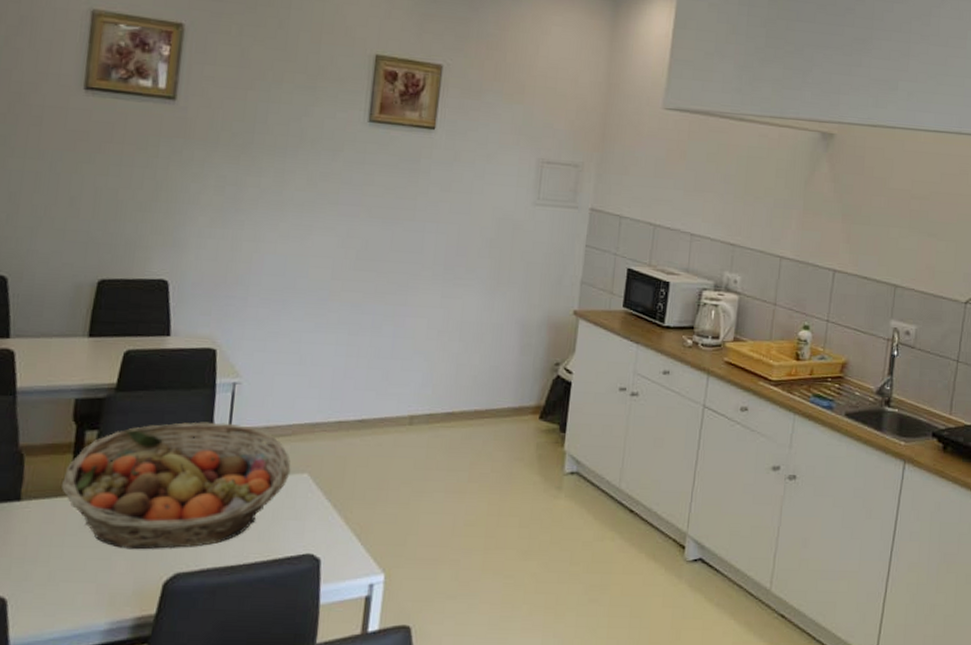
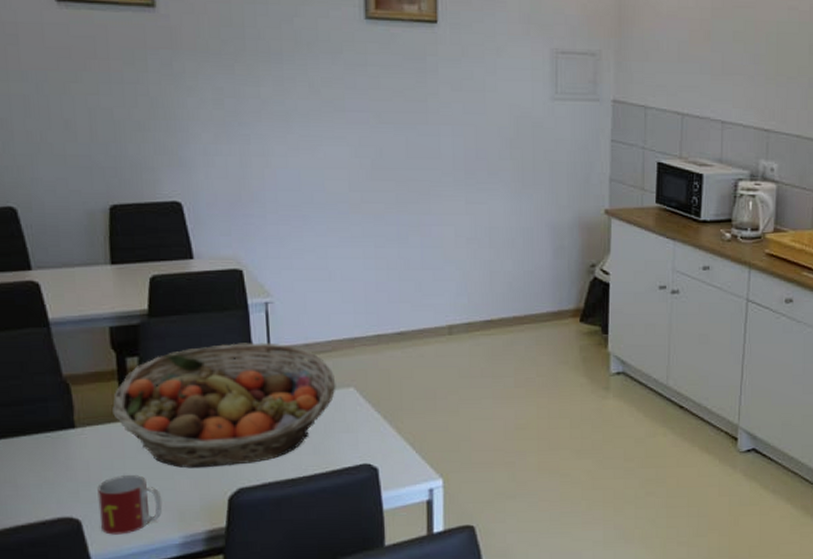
mug: none [26,553,94,617] -> present [97,475,162,535]

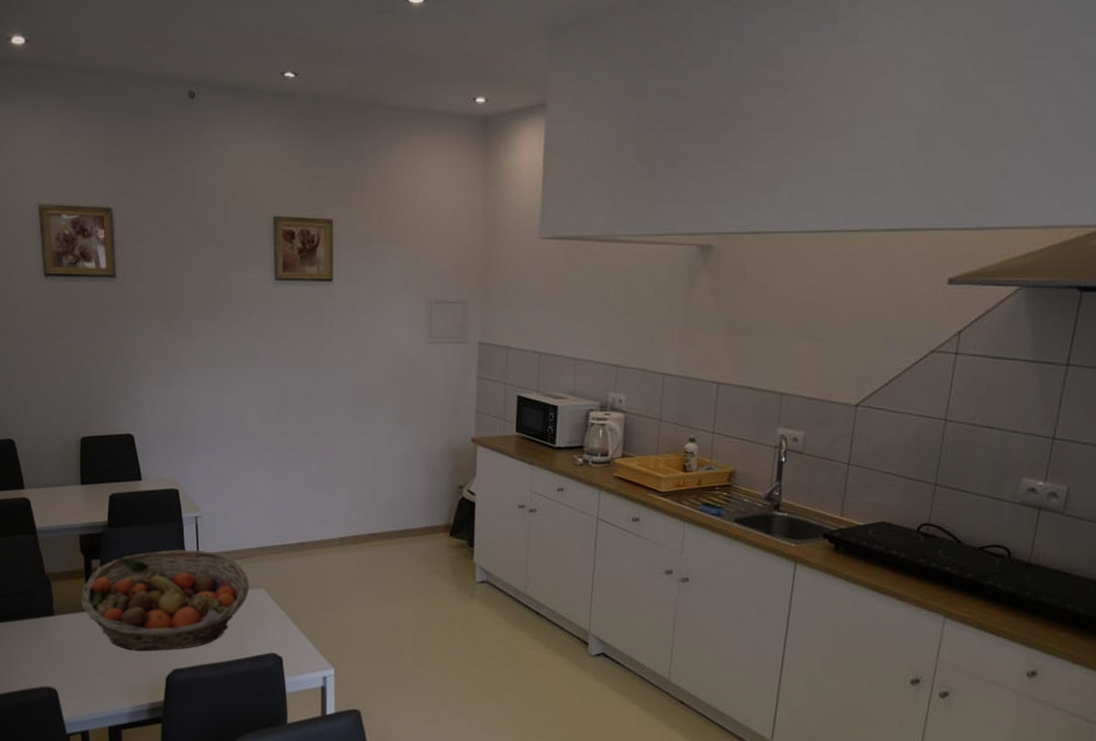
mug: present [97,475,162,535] -> none [69,655,116,703]

